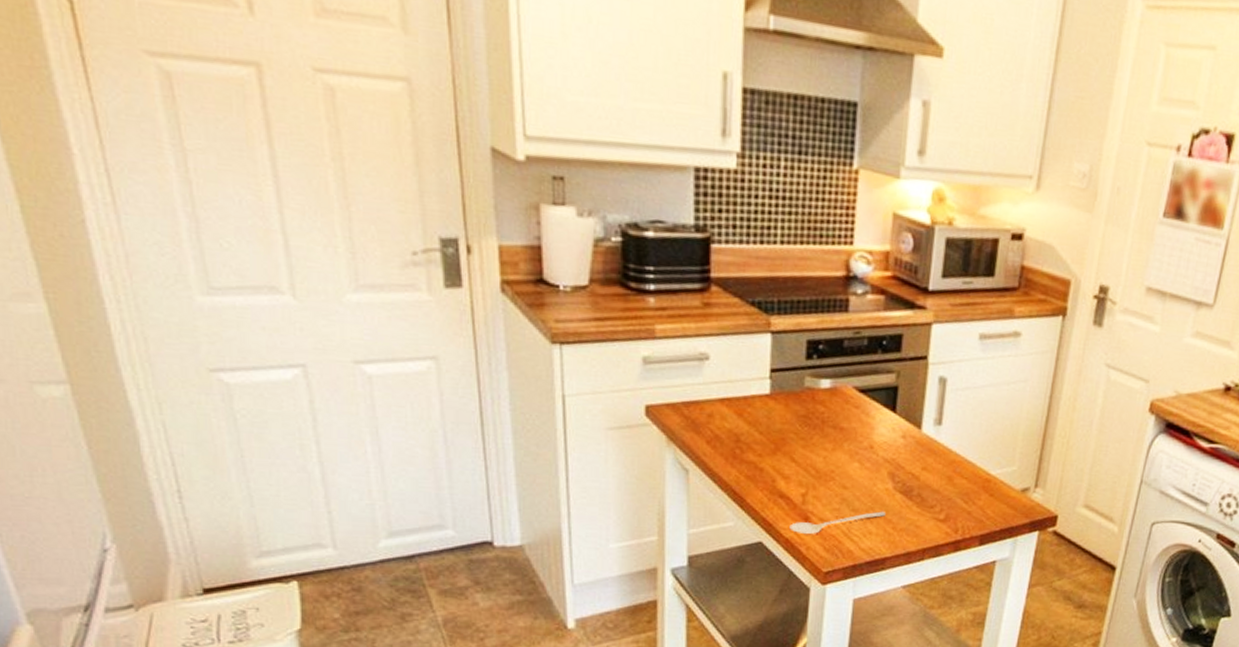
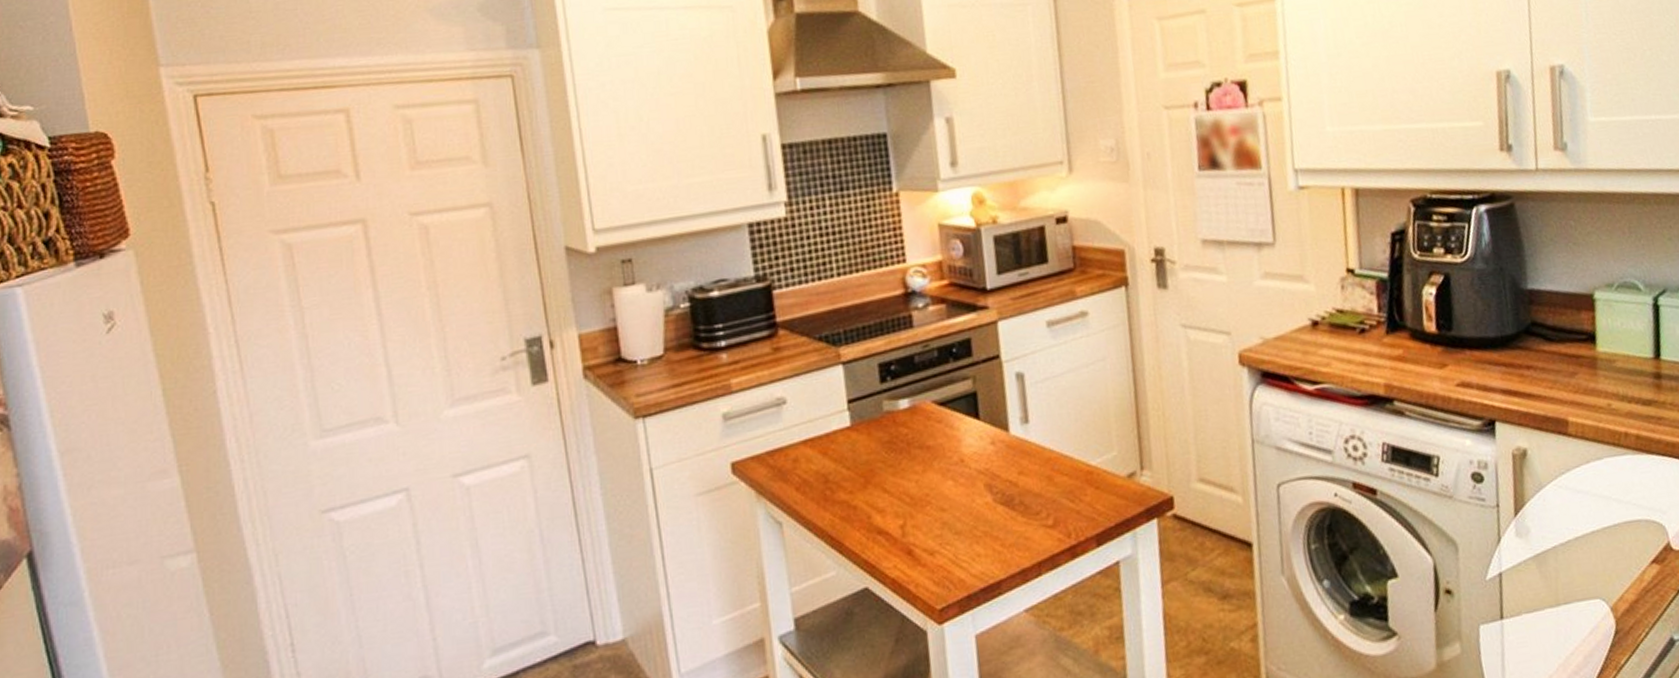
stirrer: present [789,511,885,535] -> none [893,528,991,571]

